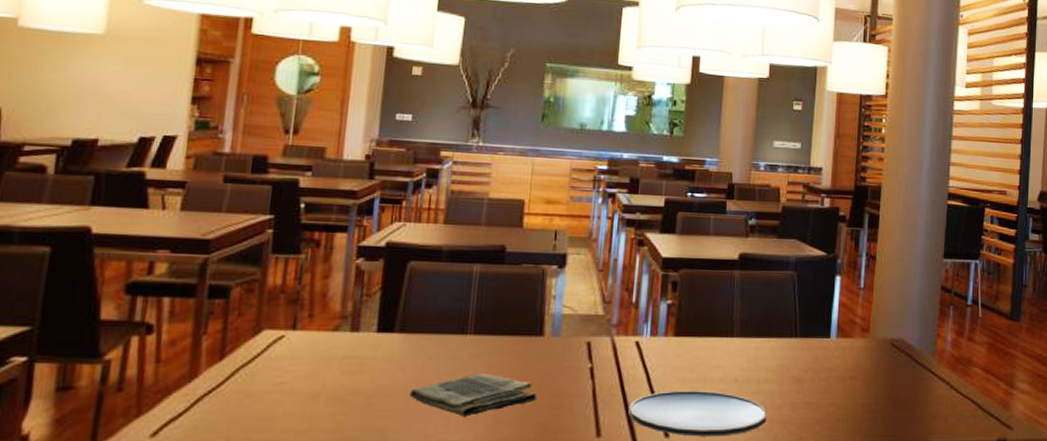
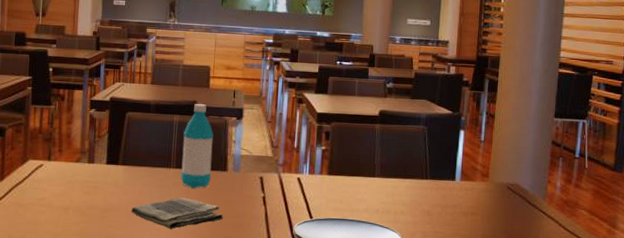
water bottle: none [480,249,527,361] -> present [181,104,214,189]

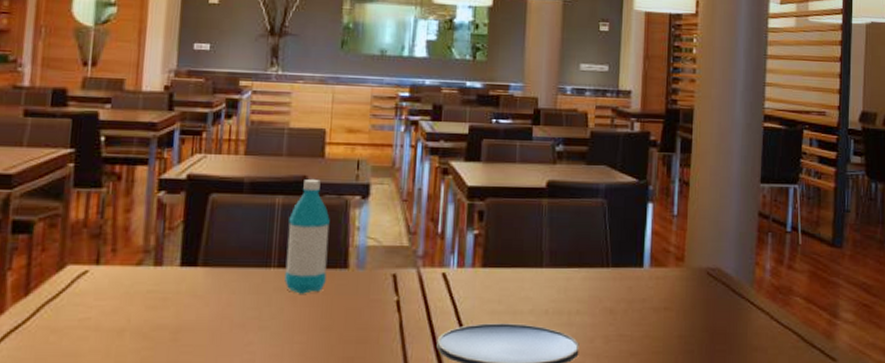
dish towel: present [130,198,224,230] -> none [214,308,344,352]

